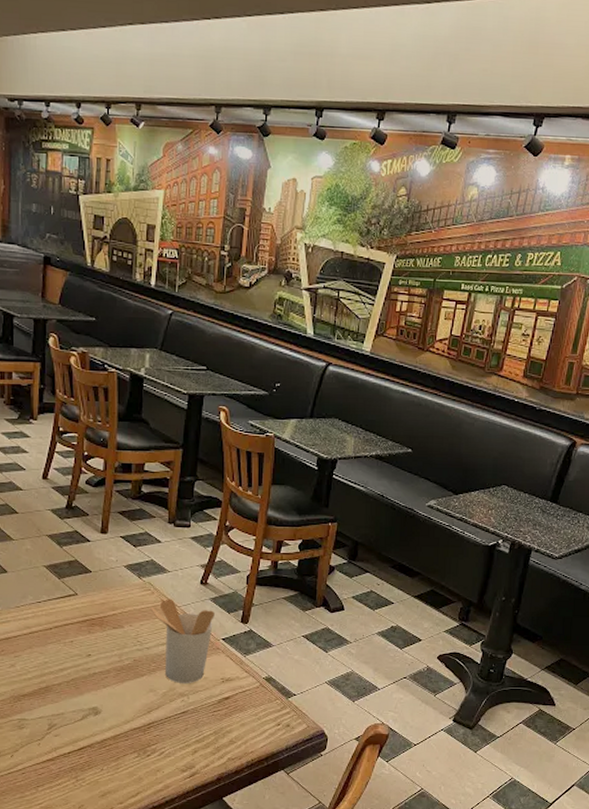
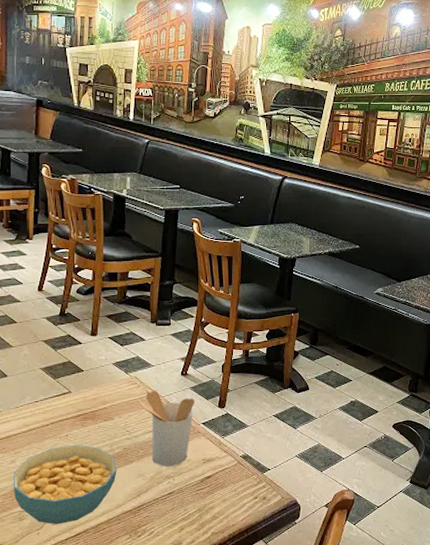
cereal bowl: none [12,652,126,737] -> present [13,444,117,525]

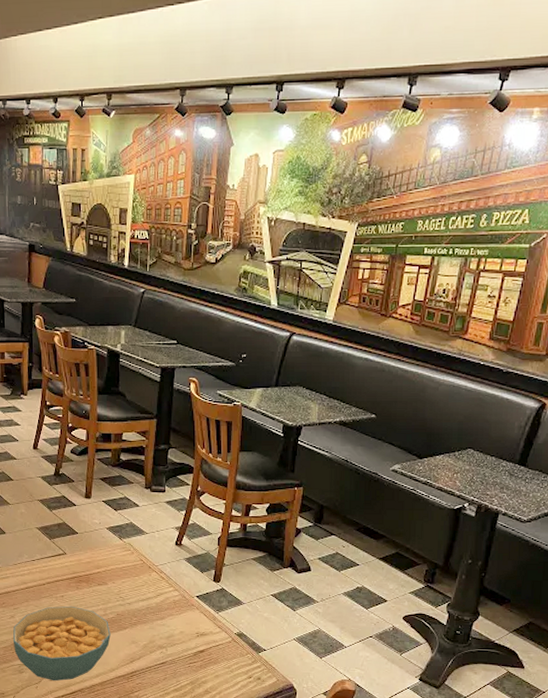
utensil holder: present [137,390,195,467] -> none [131,558,189,637]

